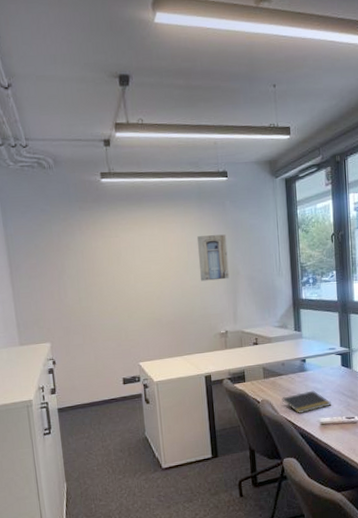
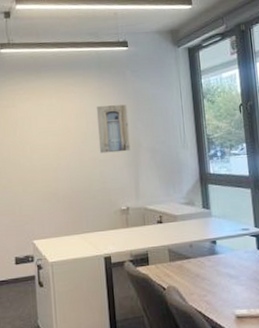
notepad: present [282,390,331,414] -> none [190,276,247,304]

